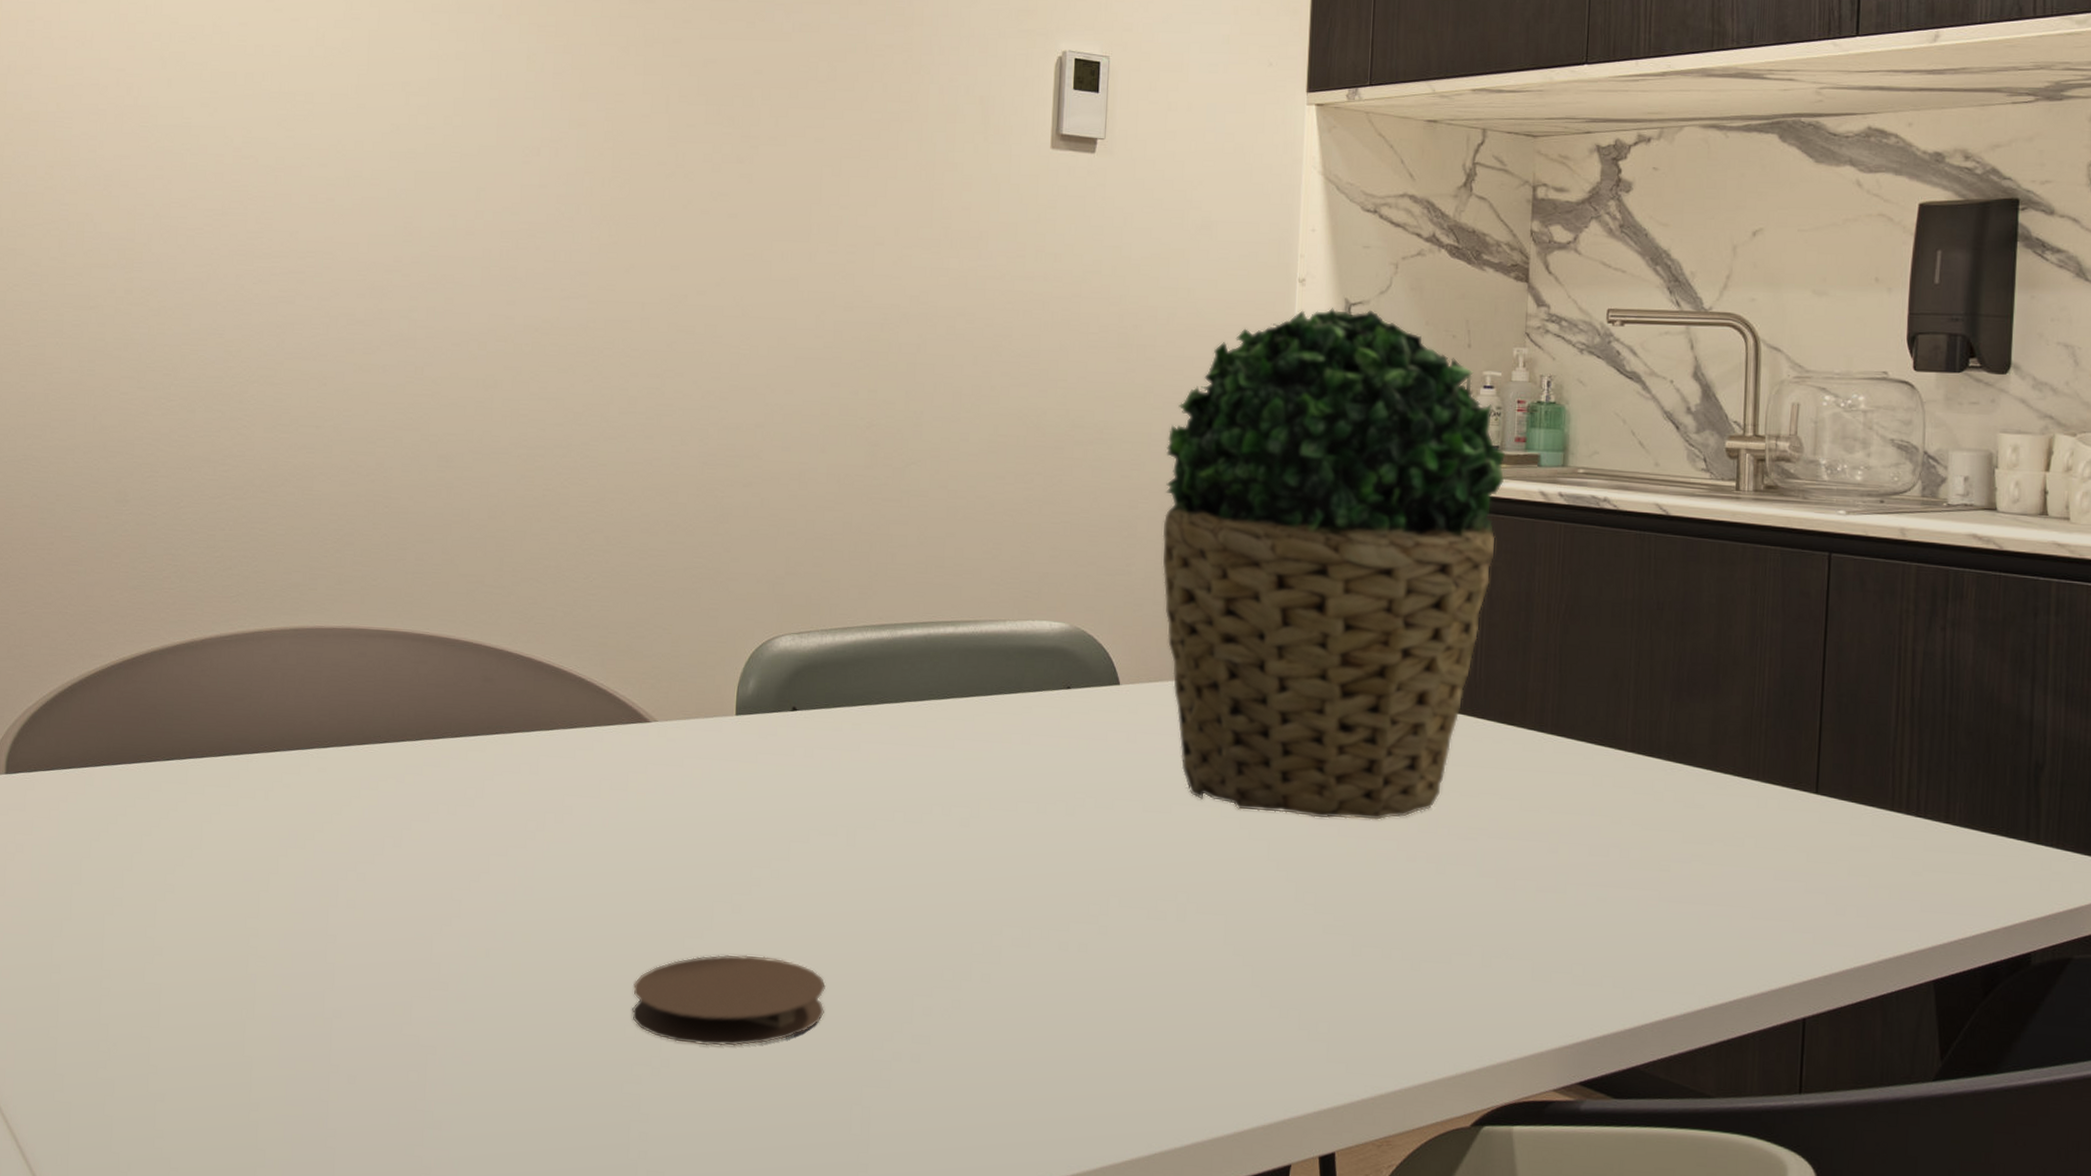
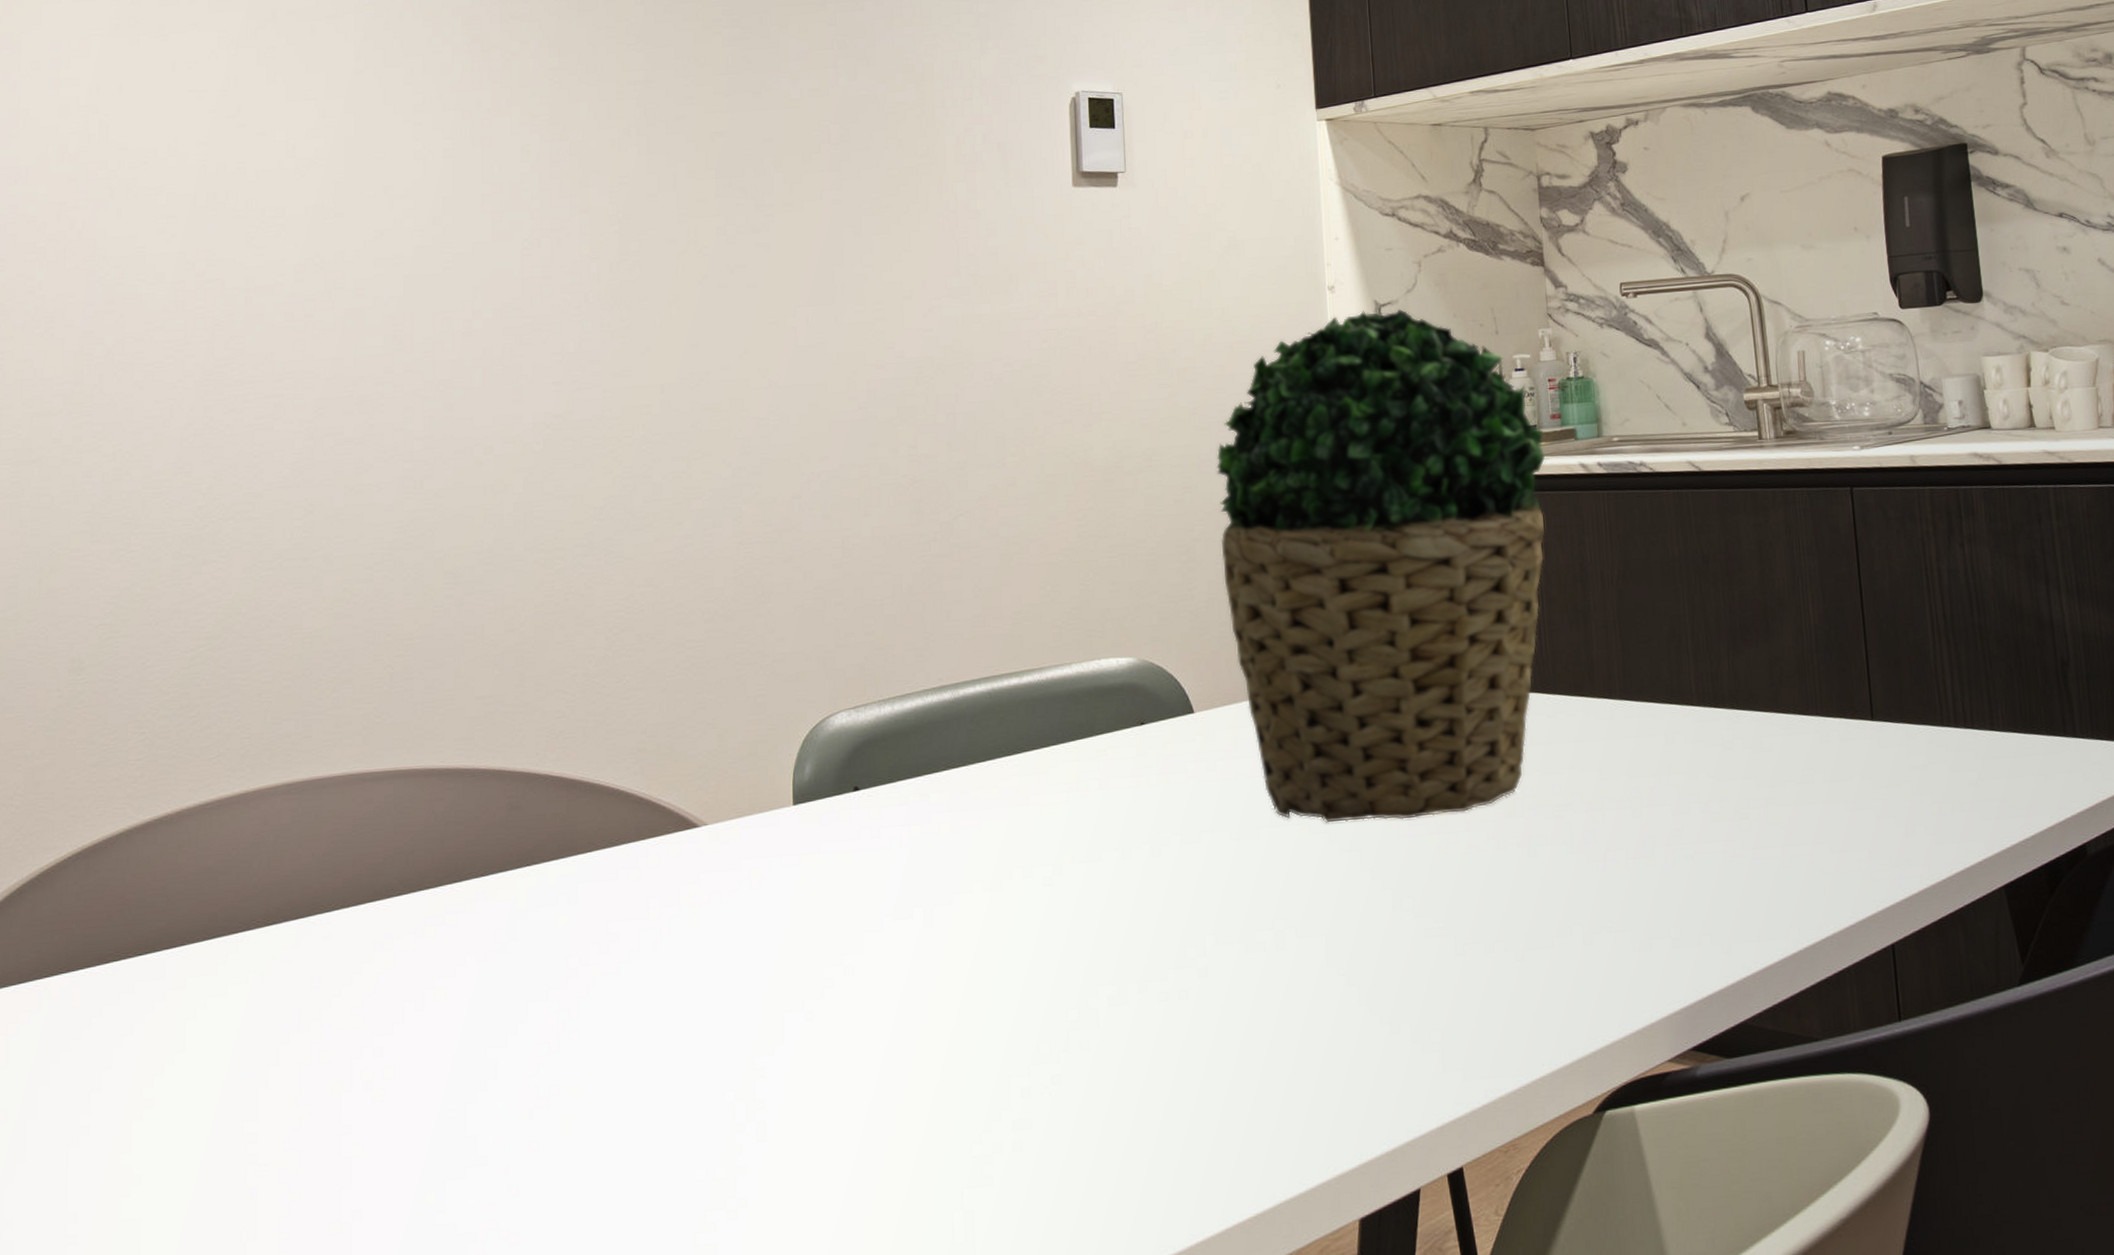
coaster: present [632,954,827,1046] -> none [700,1063,915,1177]

